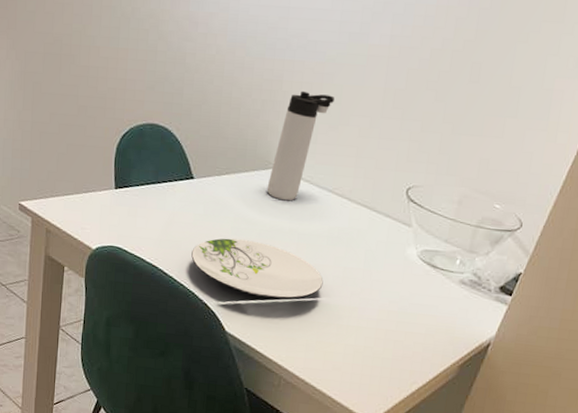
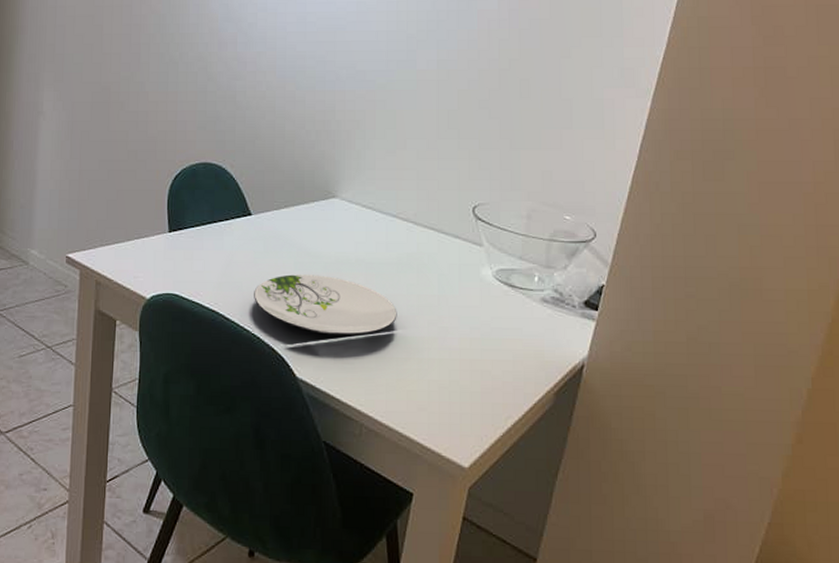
thermos bottle: present [267,90,334,201] -> none [328,119,389,230]

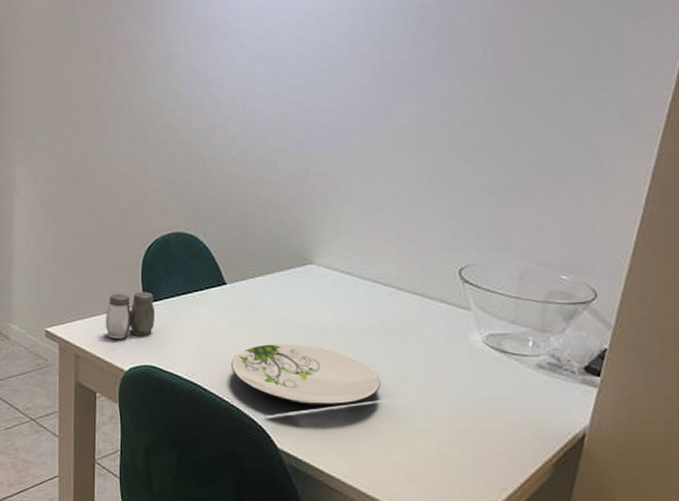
salt and pepper shaker: none [128,220,179,266] -> present [105,291,154,339]

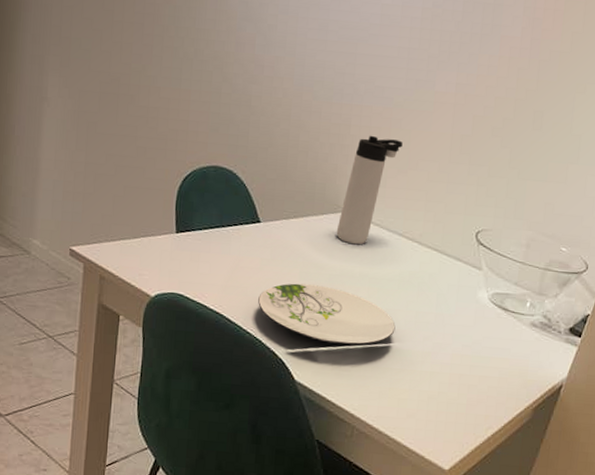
salt and pepper shaker: present [105,291,154,339] -> none [134,219,187,265]
thermos bottle: none [305,180,366,297] -> present [336,135,403,245]

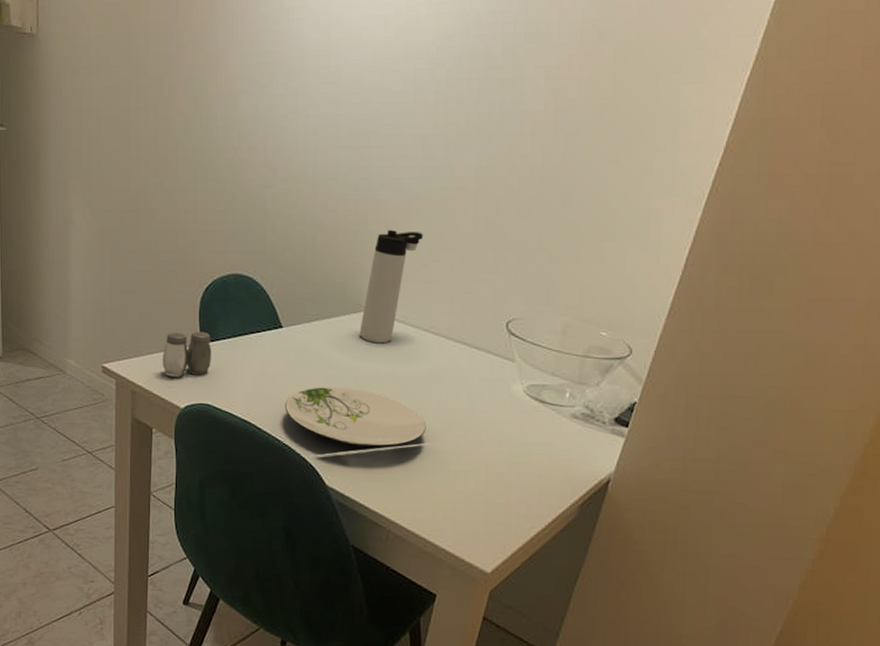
salt and pepper shaker: none [134,219,187,265] -> present [162,331,211,377]

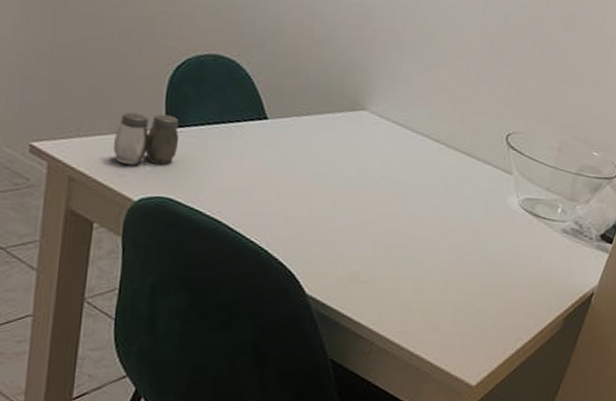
plate: present [285,387,426,447] -> none [264,187,420,255]
thermos bottle: present [359,229,423,344] -> none [355,28,429,146]

